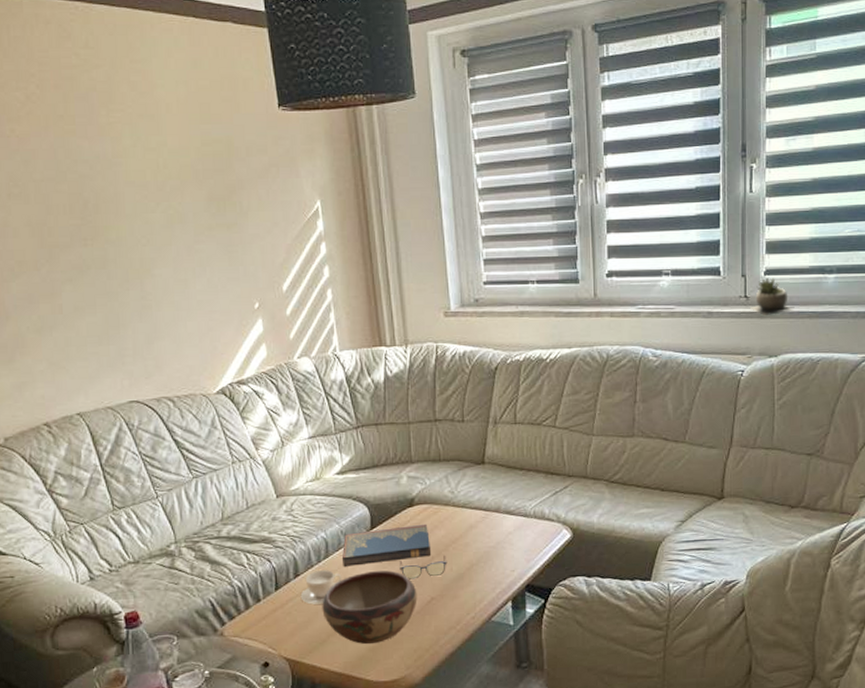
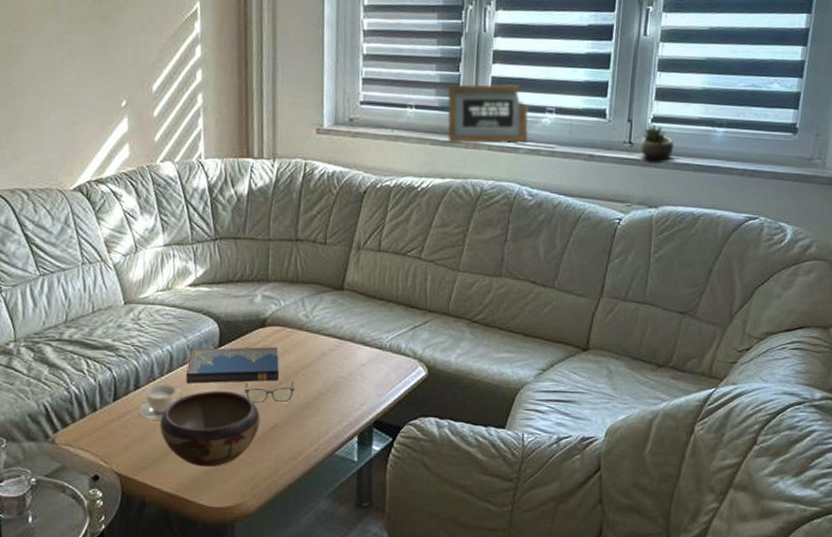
picture frame: none [566,252,648,315] -> present [447,83,529,145]

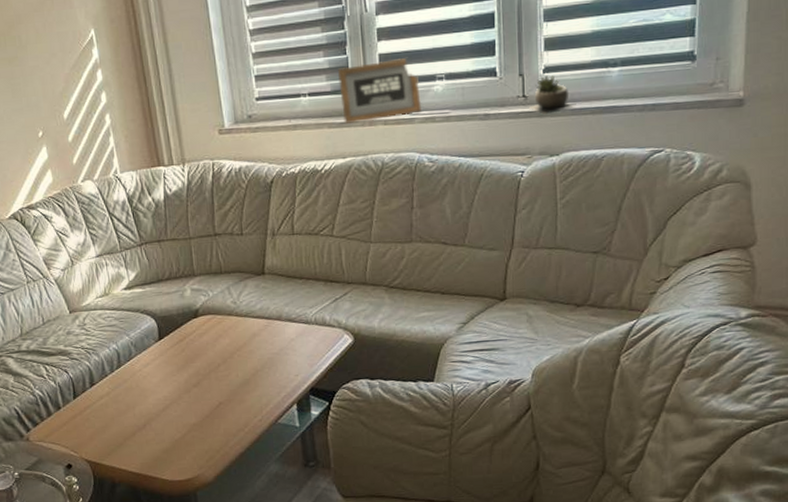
teacup: present [138,384,184,420] -> none [97,379,135,411]
decorative bowl: present [160,391,261,466] -> none [117,378,206,446]
hardcover book: present [186,346,280,384] -> none [133,333,218,375]
glasses: present [245,381,295,404] -> none [187,362,233,386]

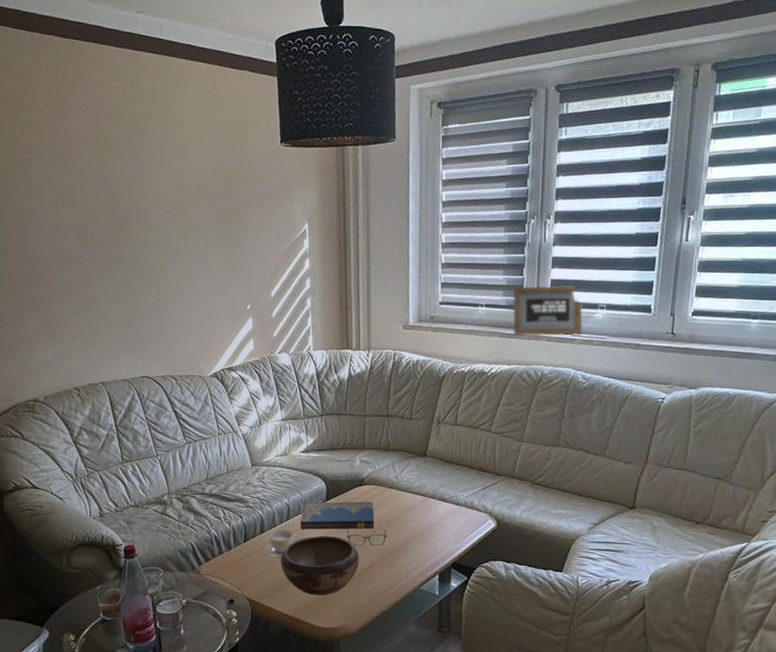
teacup: none [97,379,135,411] -> present [264,530,299,558]
decorative bowl: none [117,378,206,446] -> present [280,535,360,596]
hardcover book: none [133,333,218,375] -> present [300,501,375,530]
glasses: none [187,362,233,386] -> present [347,529,388,547]
succulent plant: present [528,75,575,115] -> none [675,317,716,352]

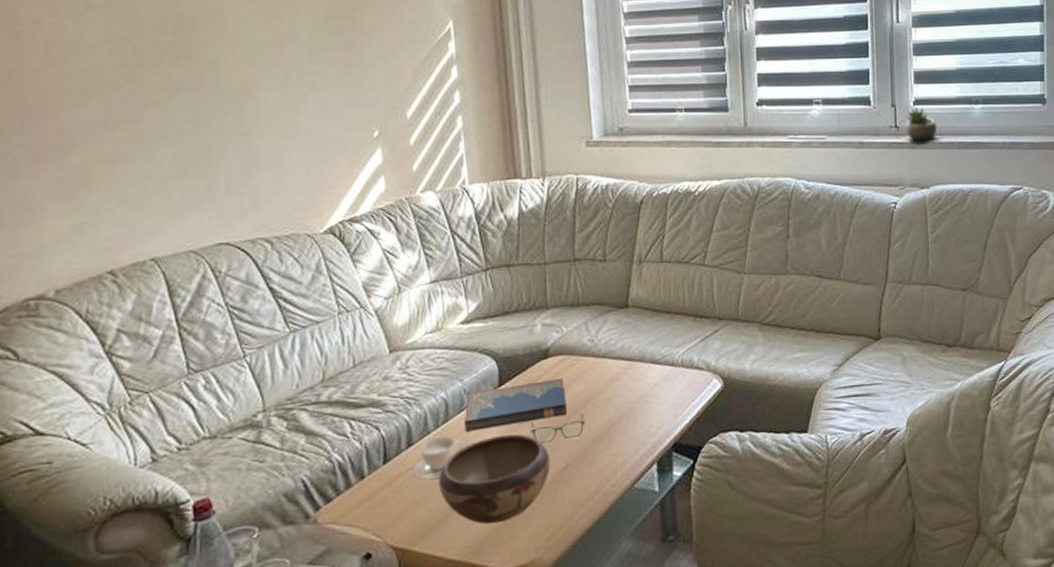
picture frame: present [512,285,584,336] -> none [715,80,800,145]
succulent plant: none [675,317,716,352] -> present [900,107,943,147]

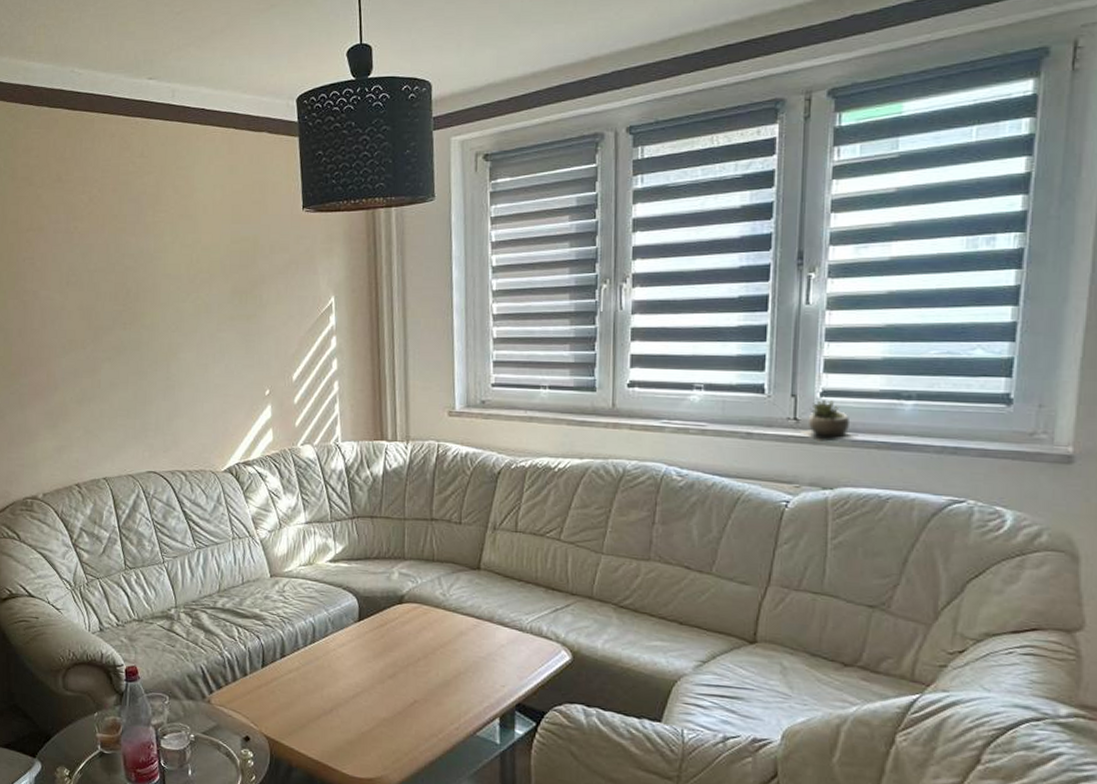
teacup: present [413,436,464,479] -> none [285,654,326,688]
decorative bowl: present [438,434,551,524] -> none [304,663,400,737]
hardcover book: present [465,377,568,432] -> none [328,621,418,657]
glasses: present [531,413,586,444] -> none [384,657,434,680]

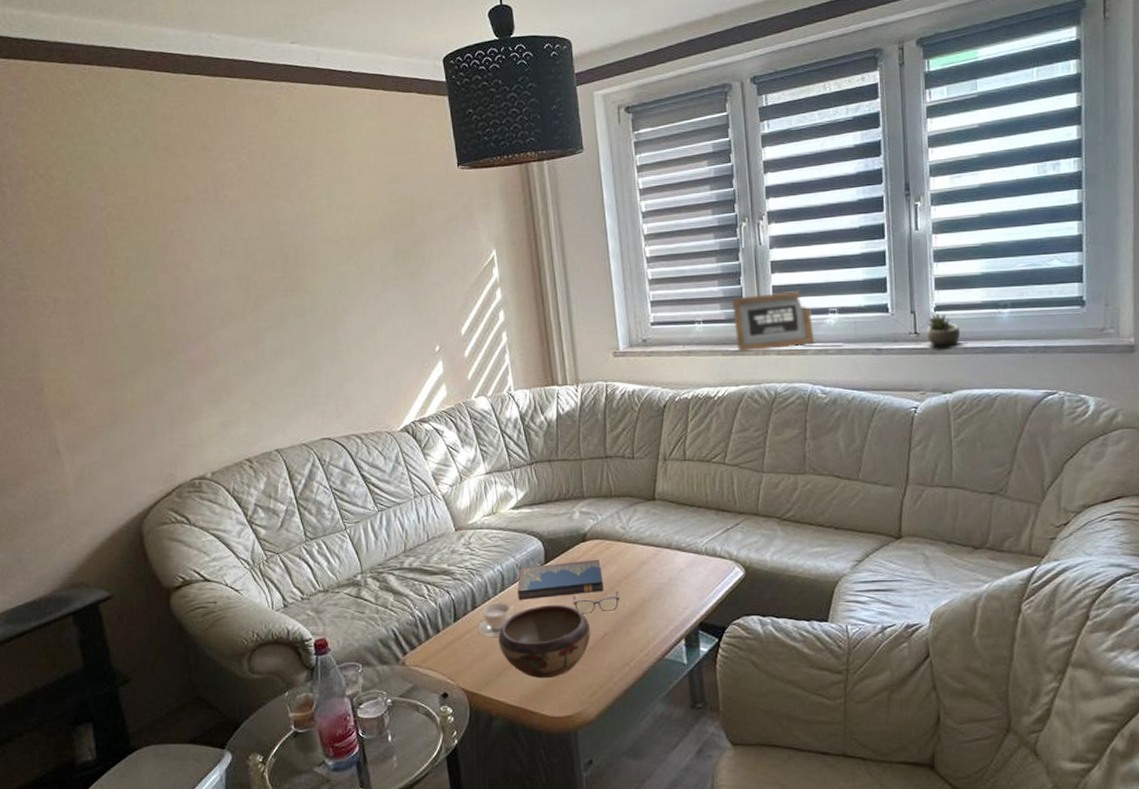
teacup: none [285,654,326,688] -> present [478,603,518,637]
decorative bowl: none [304,663,400,737] -> present [498,605,591,678]
hardcover book: none [328,621,418,657] -> present [518,559,604,600]
glasses: none [384,657,434,680] -> present [573,590,620,615]
picture frame: none [583,362,675,424] -> present [731,291,815,353]

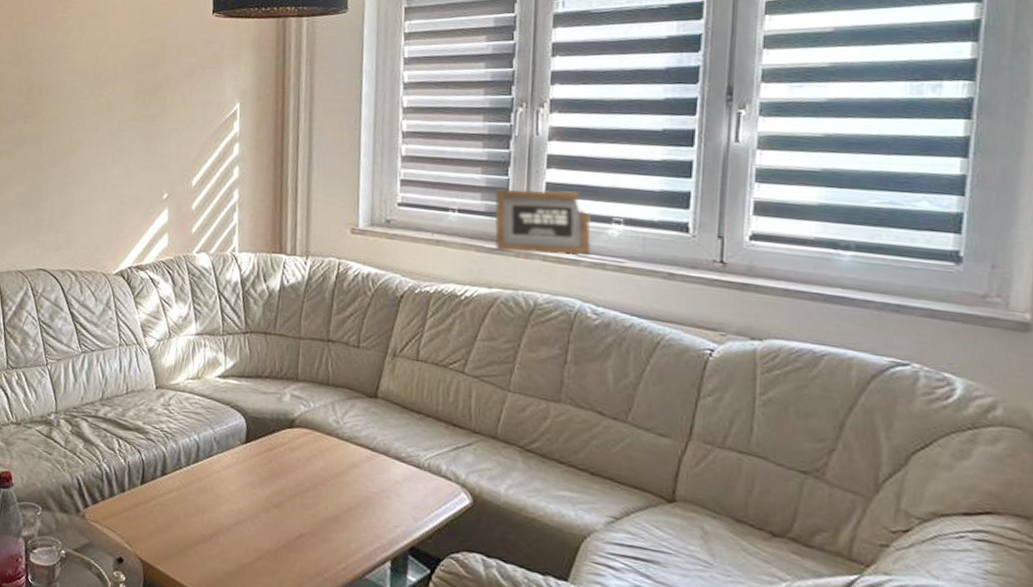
teacup: present [478,603,518,637] -> none [164,473,209,510]
decorative bowl: present [498,605,591,678] -> none [183,487,286,569]
hardcover book: present [518,559,604,600] -> none [211,441,307,487]
glasses: present [573,590,620,615] -> none [270,484,323,512]
succulent plant: present [920,313,967,353] -> none [726,243,789,290]

